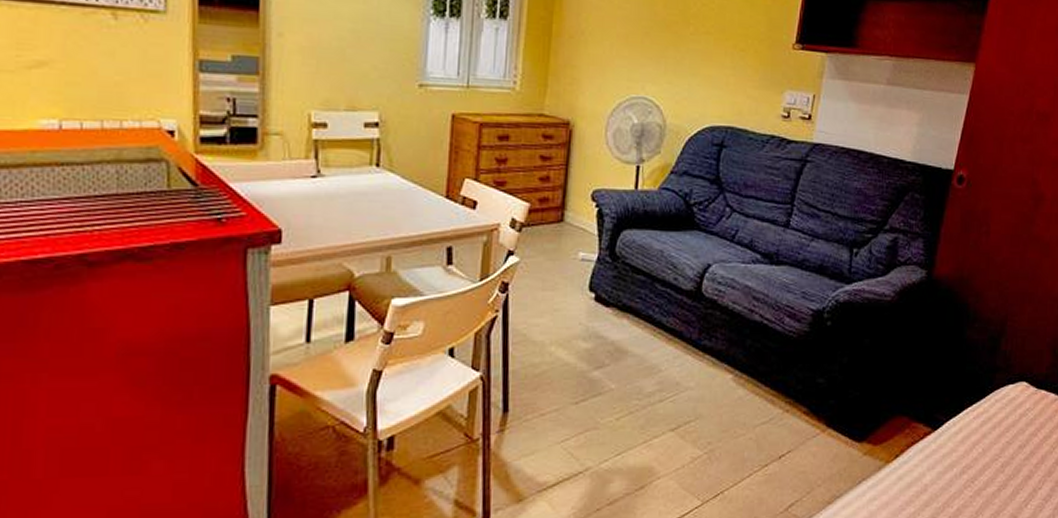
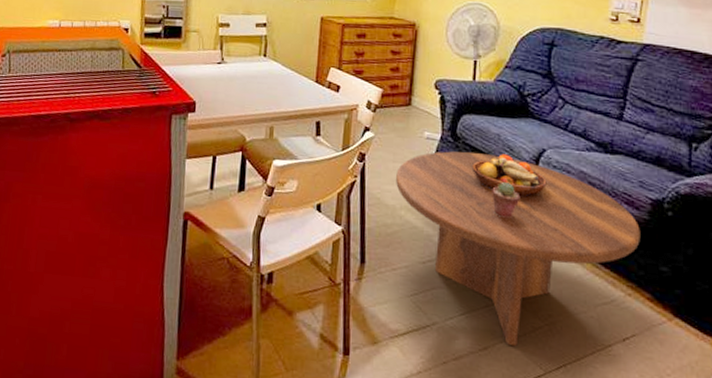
coffee table: none [545,273,800,481] -> present [396,151,640,347]
fruit bowl: none [632,272,711,317] -> present [472,154,547,196]
potted succulent: none [653,305,683,345] -> present [492,182,521,219]

